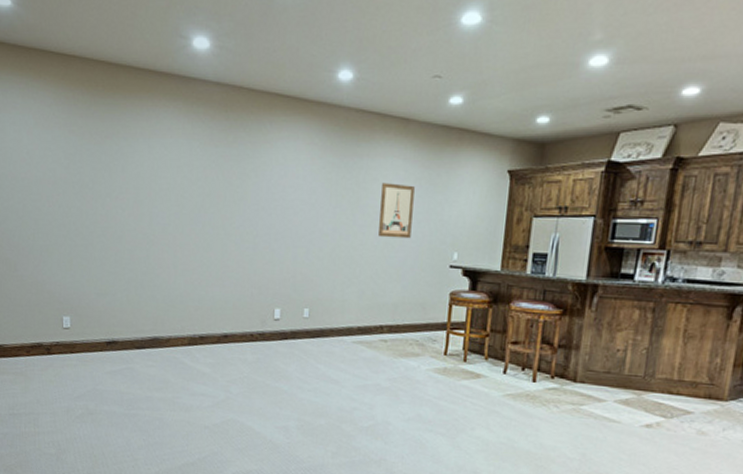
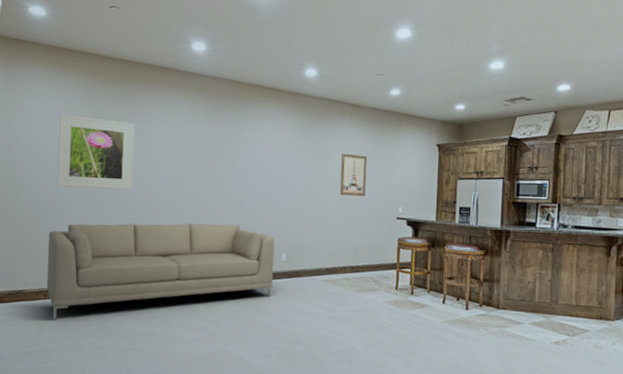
sofa: none [28,268,296,379] -> present [46,223,275,320]
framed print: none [33,134,123,227] -> present [56,114,134,189]

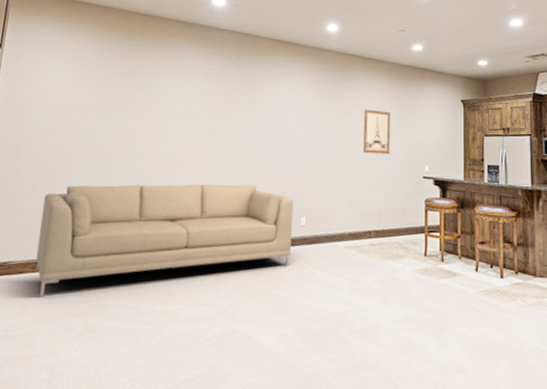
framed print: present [56,114,134,189] -> none [58,68,148,147]

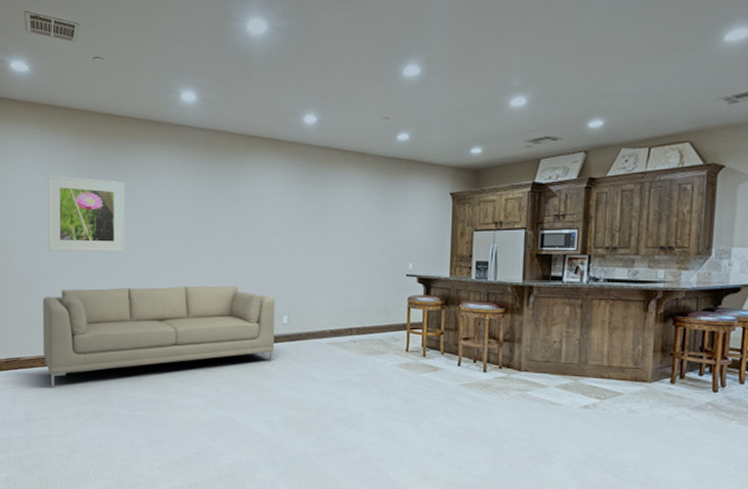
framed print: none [58,68,148,147] -> present [47,175,125,252]
wall art: present [363,109,390,155] -> none [344,206,373,253]

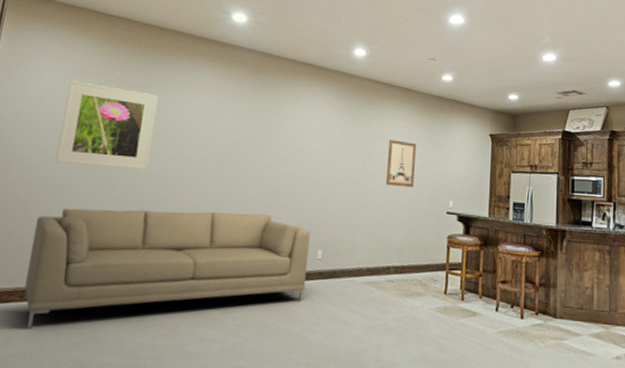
wall art: none [344,206,373,253] -> present [386,139,416,188]

